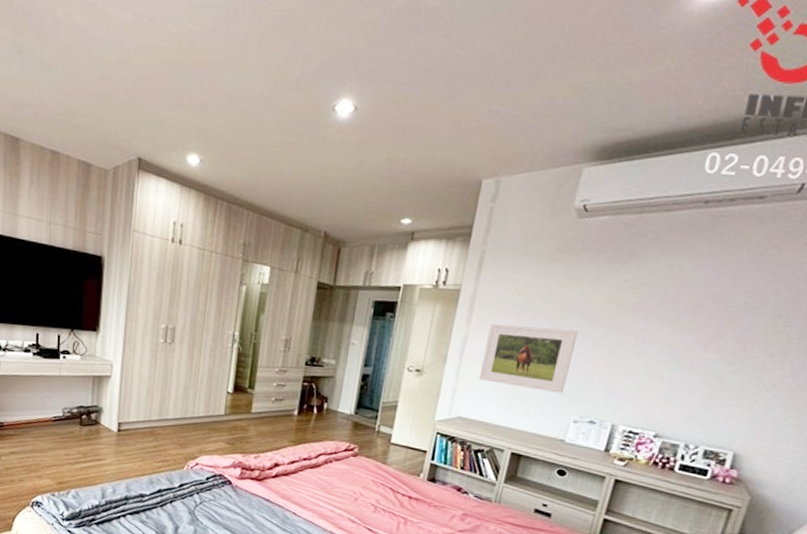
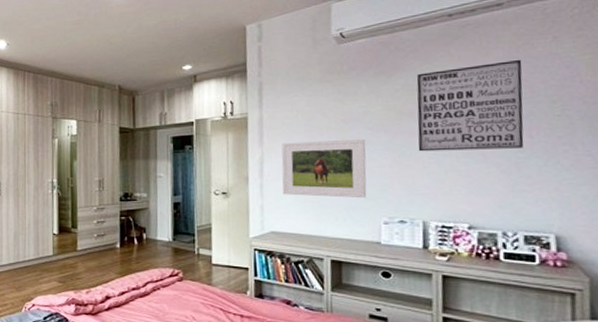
wall art: none [629,264,763,361] -> present [416,59,524,152]

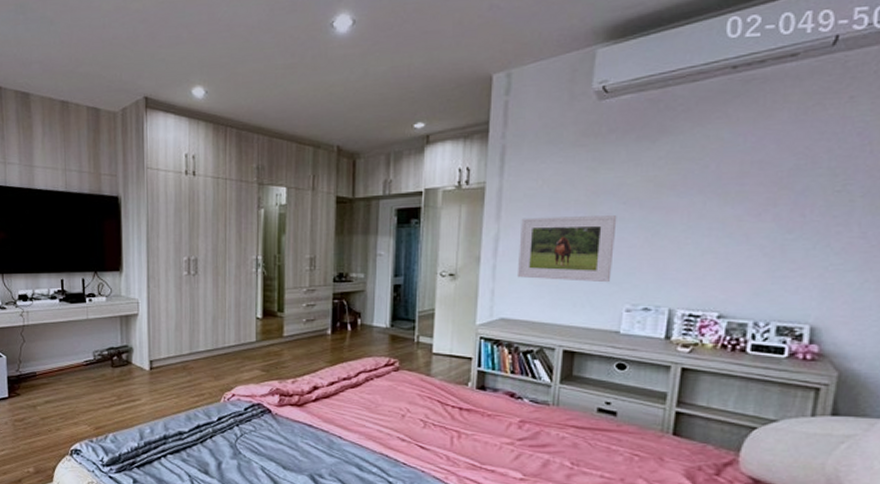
wall art: present [416,59,524,152] -> none [675,123,809,231]

